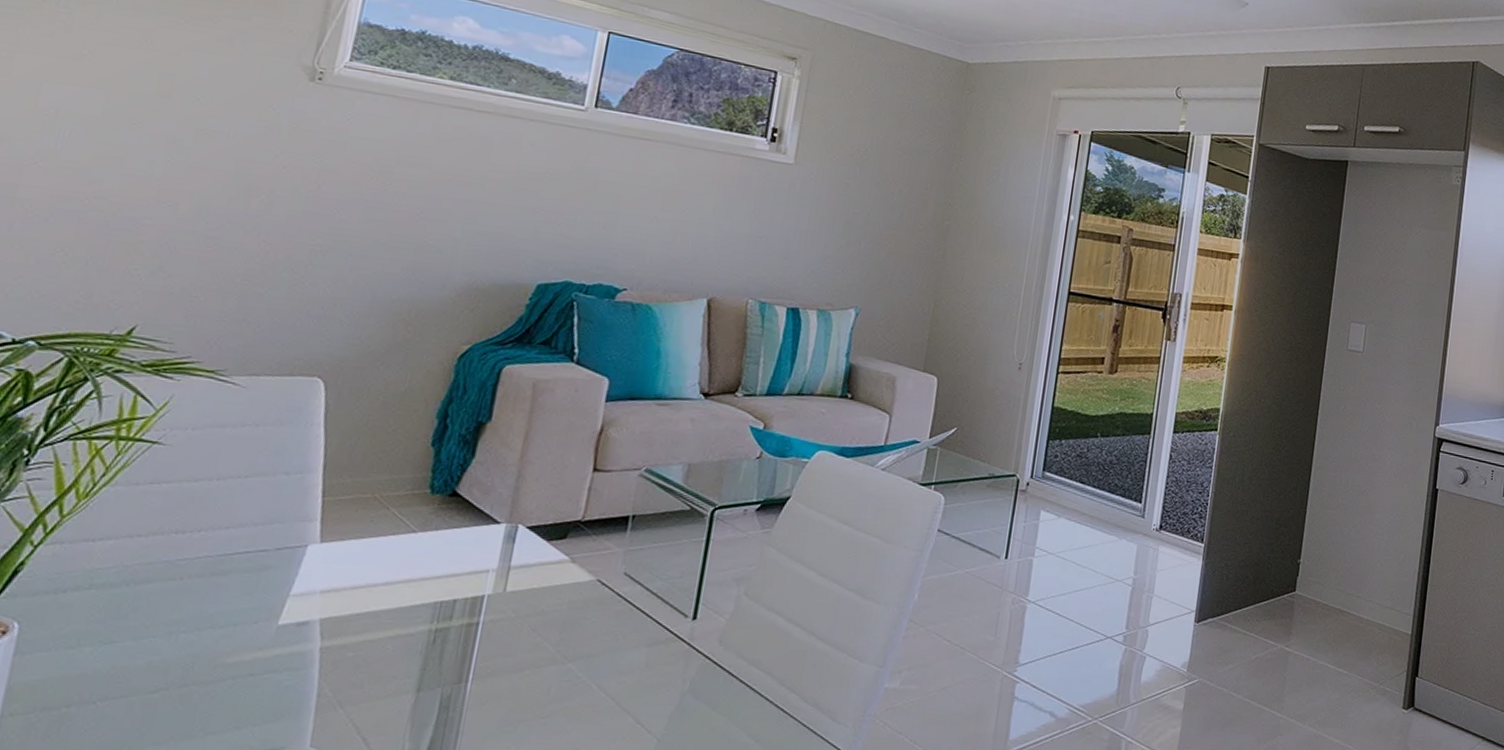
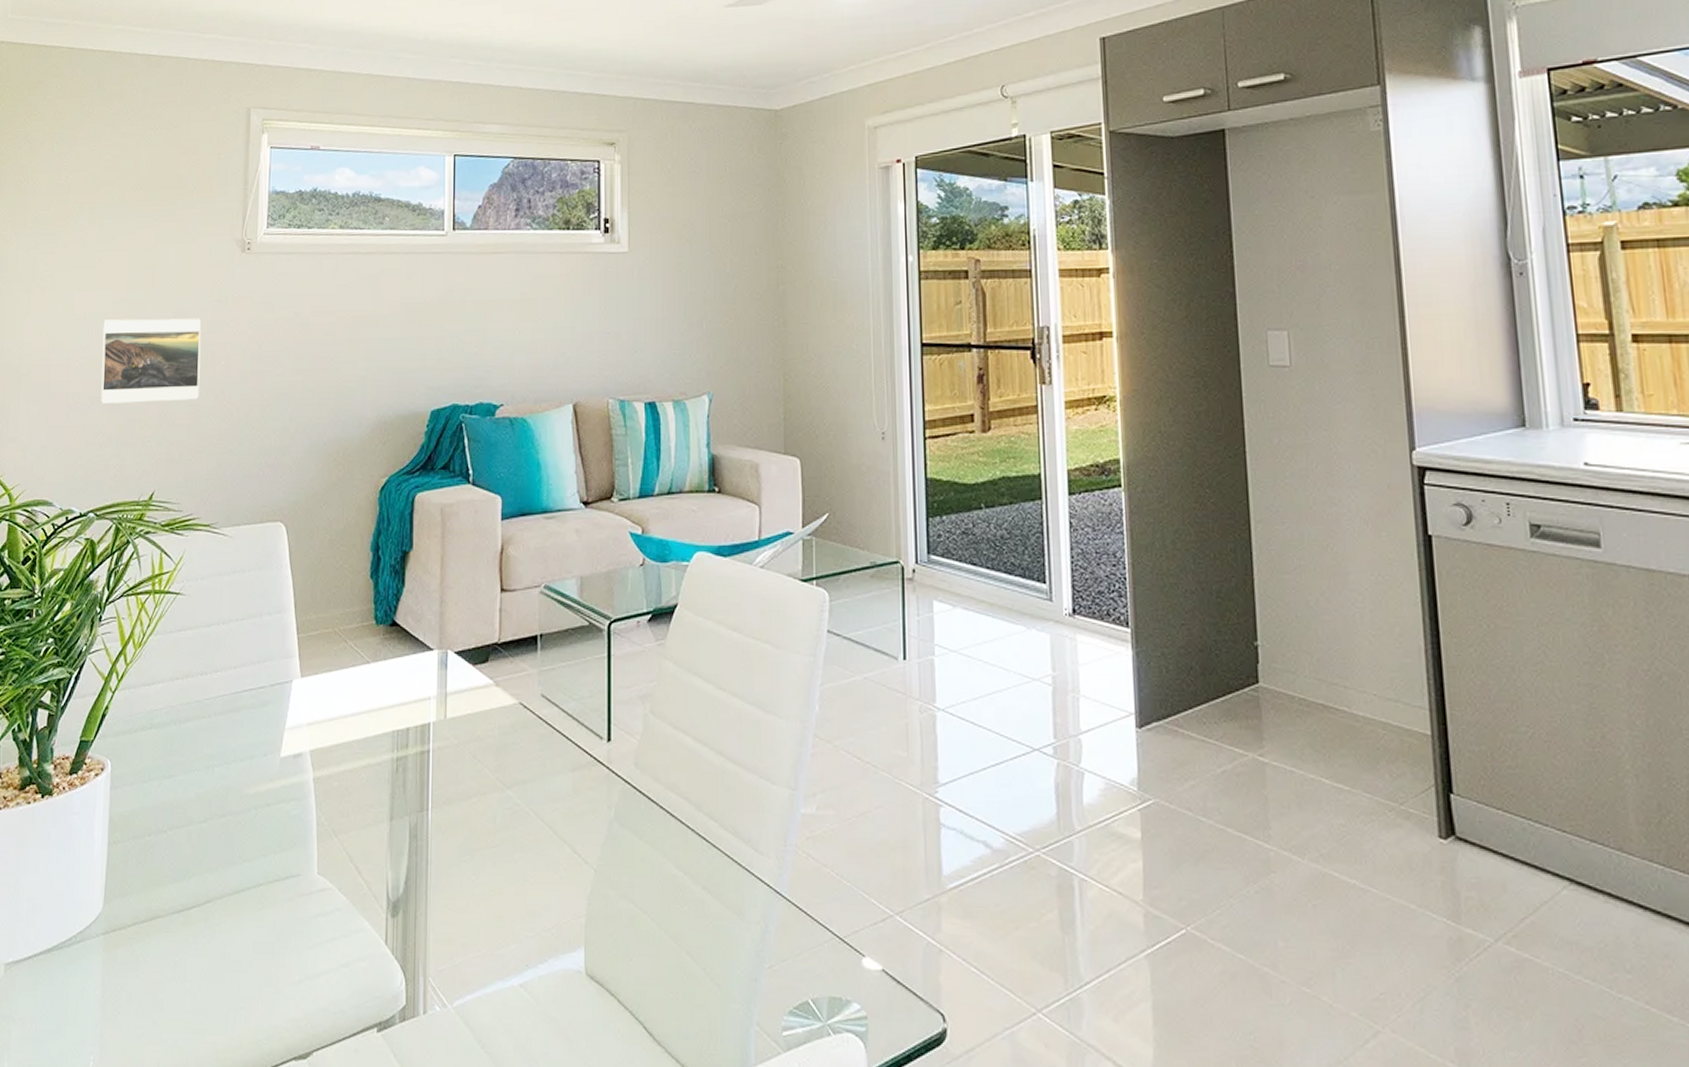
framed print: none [66,122,238,232] -> present [100,318,201,404]

